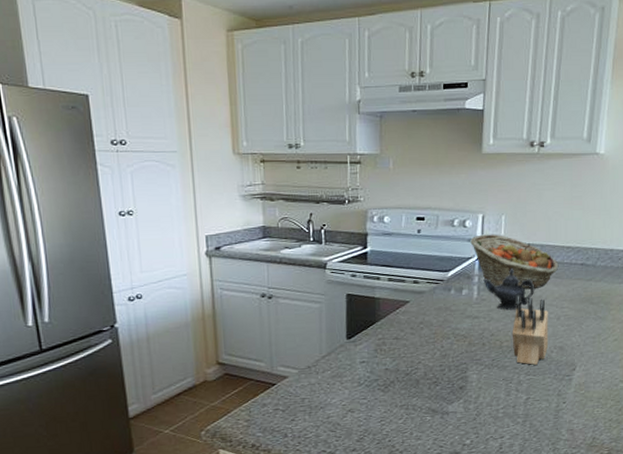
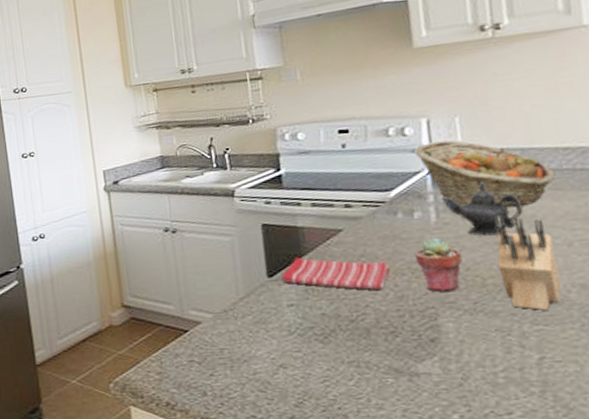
dish towel: none [358,322,440,350] -> present [281,257,391,290]
potted succulent: none [458,310,490,352] -> present [414,237,463,292]

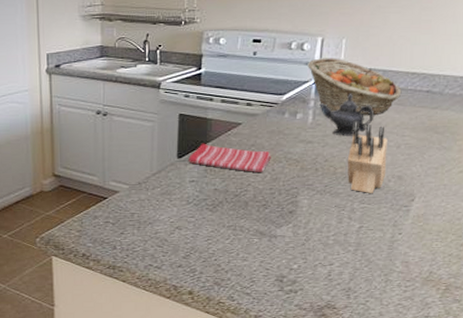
potted succulent: present [414,237,463,292] -> none [291,135,325,176]

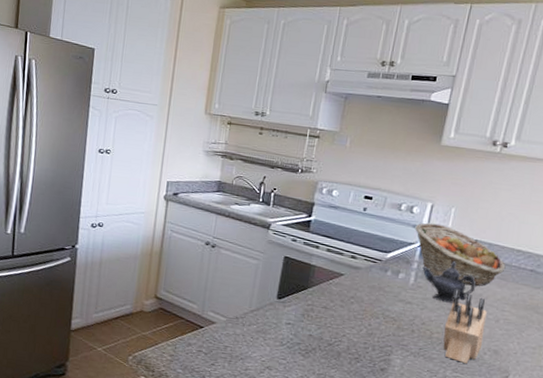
dish towel: present [188,143,271,172] -> none [287,288,369,325]

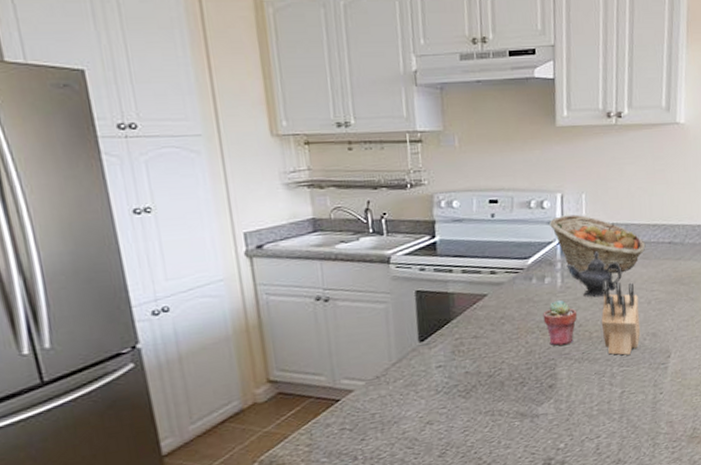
potted succulent: none [389,295,423,337] -> present [543,299,578,346]

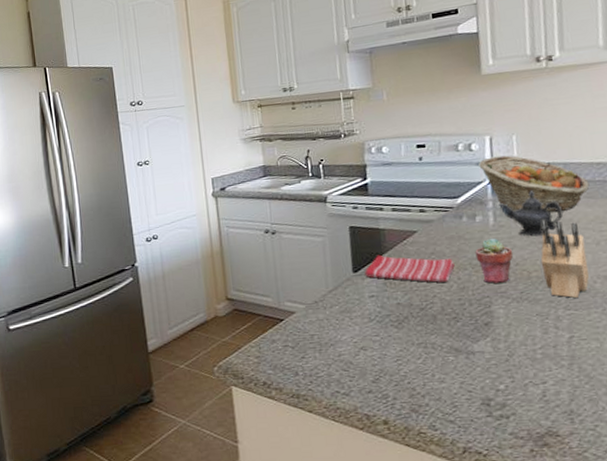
dish towel: none [432,321,523,348] -> present [365,254,455,283]

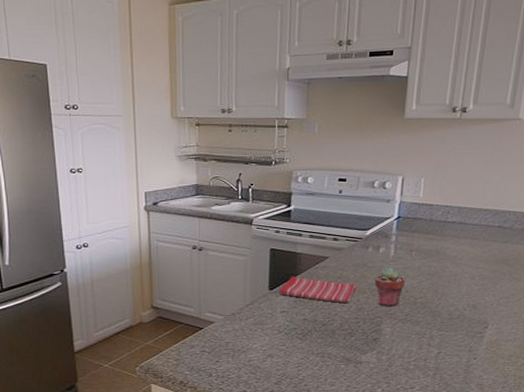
fruit basket: present [479,155,590,212] -> none [389,195,476,249]
teapot: present [499,190,564,237] -> none [400,228,451,269]
knife block: present [540,219,590,298] -> none [426,255,463,321]

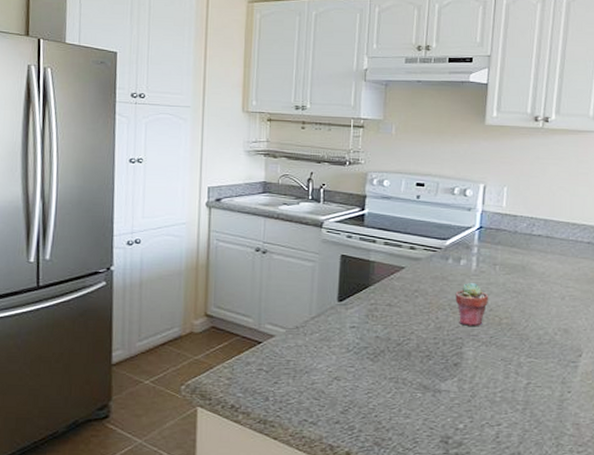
dish towel: present [279,276,356,303] -> none [349,286,435,320]

